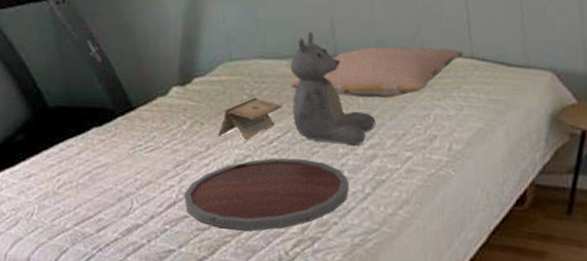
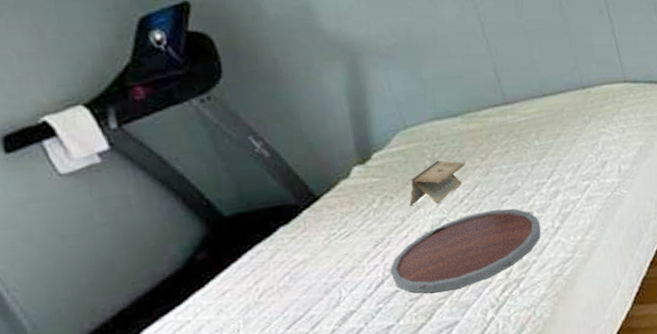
teddy bear: present [289,31,376,145] -> none [464,83,553,190]
pillow: present [290,47,463,99] -> none [469,76,617,144]

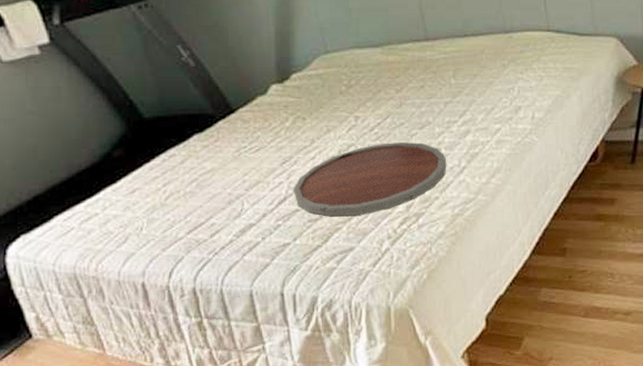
book: present [393,160,466,207] -> none [307,87,380,129]

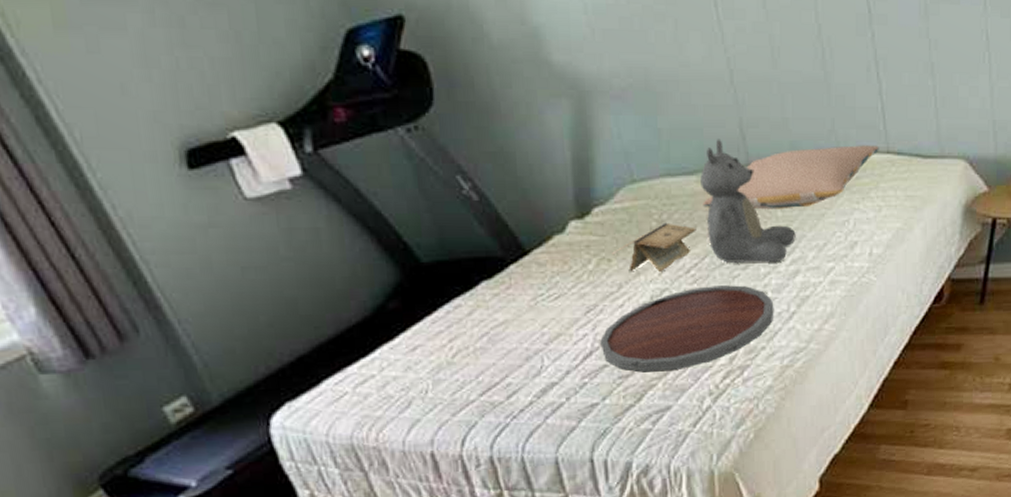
book: none [307,87,380,129] -> present [612,222,696,272]
teddy bear: none [384,17,467,123] -> present [699,139,796,263]
pillow: none [386,24,541,78] -> present [703,145,879,210]

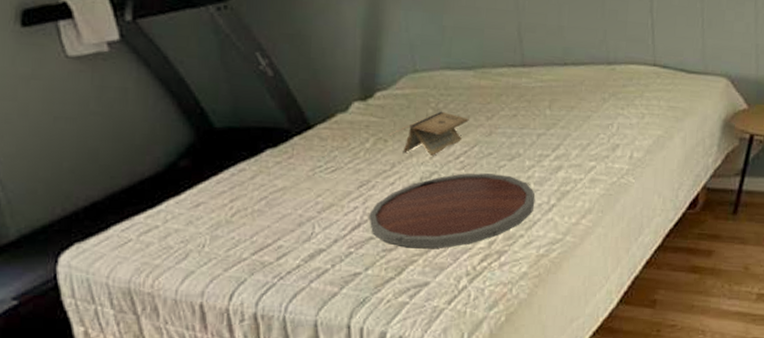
teddy bear: present [699,139,796,263] -> none [476,39,562,157]
pillow: present [703,145,879,210] -> none [477,55,647,109]

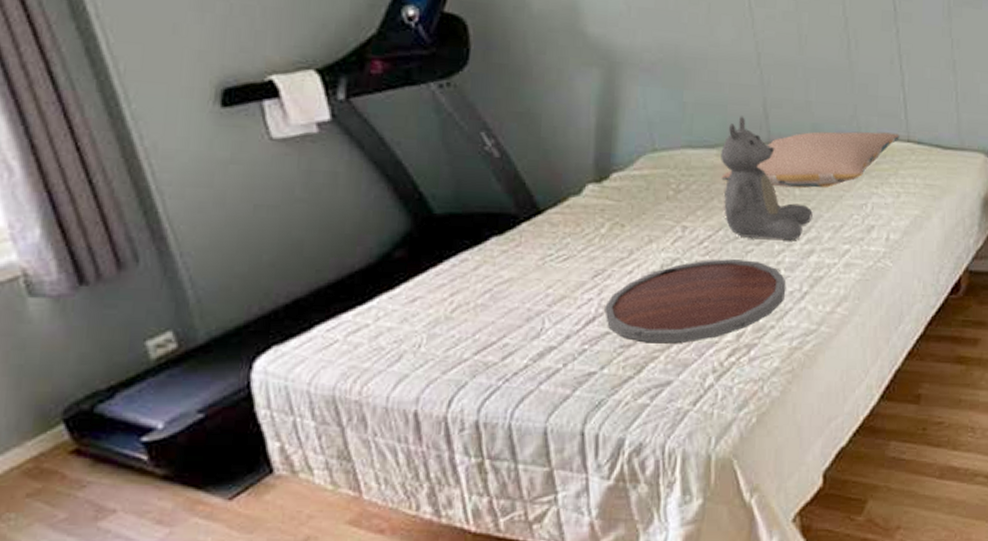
book: present [389,111,469,156] -> none [626,192,713,241]
teddy bear: none [476,39,562,157] -> present [720,116,813,240]
pillow: none [477,55,647,109] -> present [721,131,900,189]

